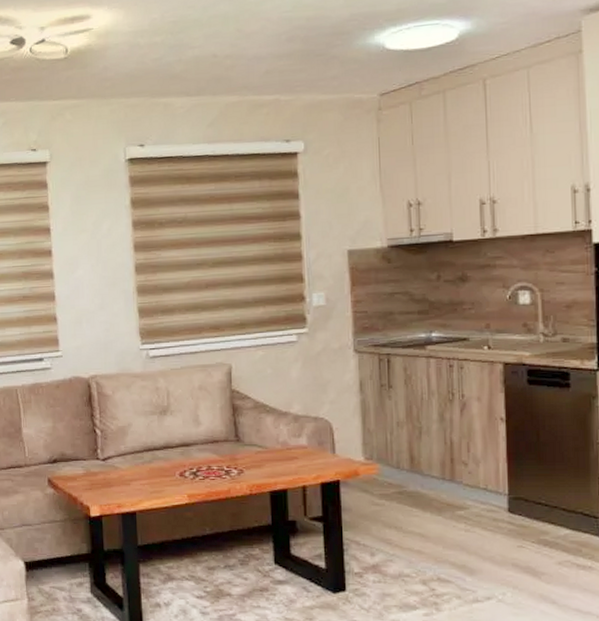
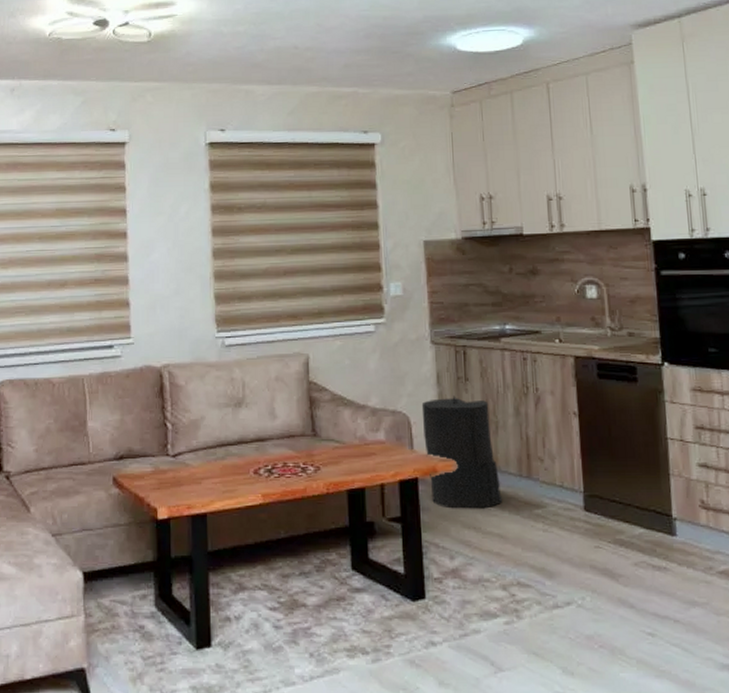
trash can: none [344,402,425,510] -> present [421,395,503,509]

